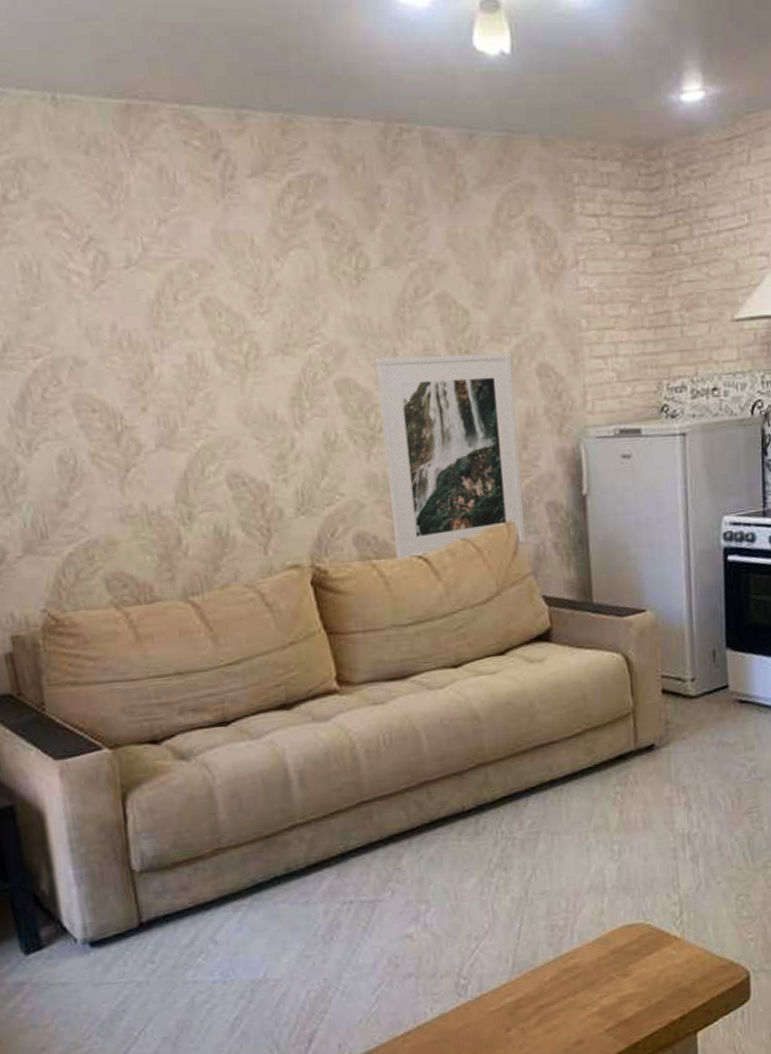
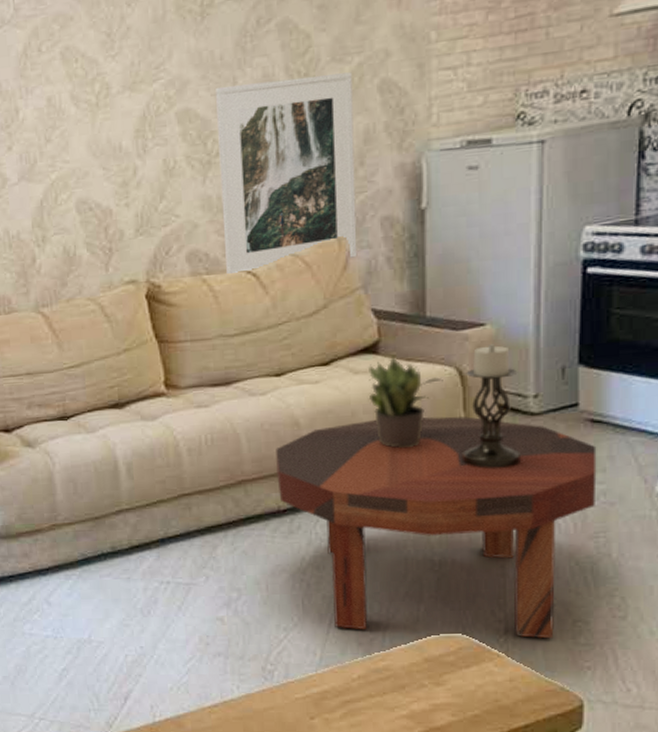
coffee table: none [457,702,748,931] -> present [276,416,597,639]
potted plant: none [543,643,612,737] -> present [368,356,443,448]
candle holder: none [631,630,685,754] -> present [461,344,522,469]

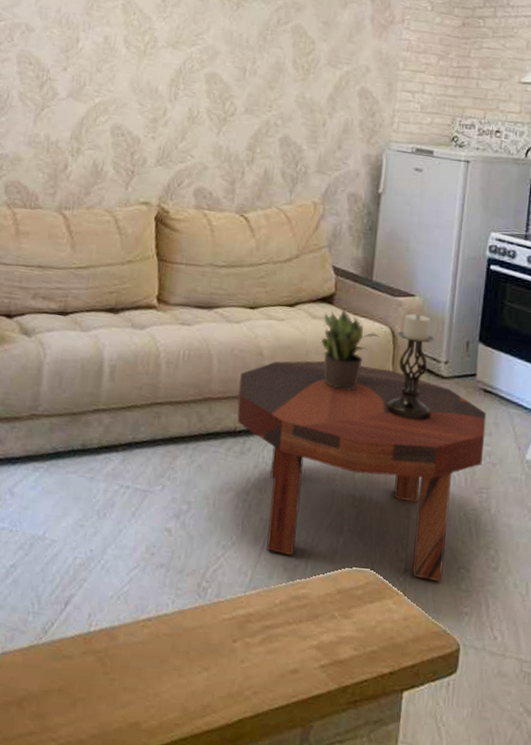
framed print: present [214,72,358,274] -> none [224,62,341,221]

